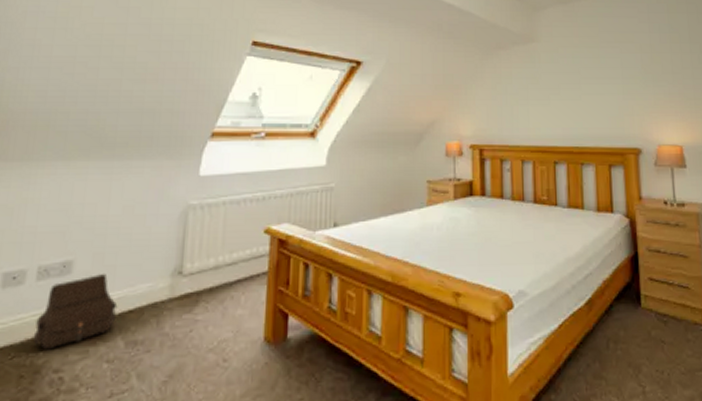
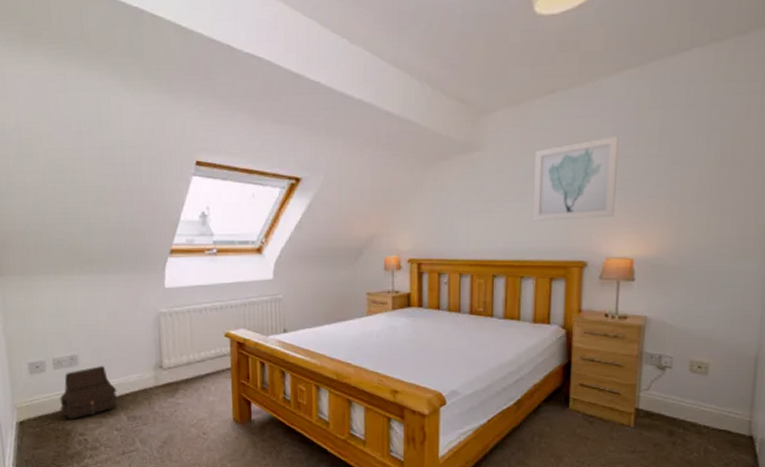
wall art: none [585,35,660,108] -> present [533,136,619,221]

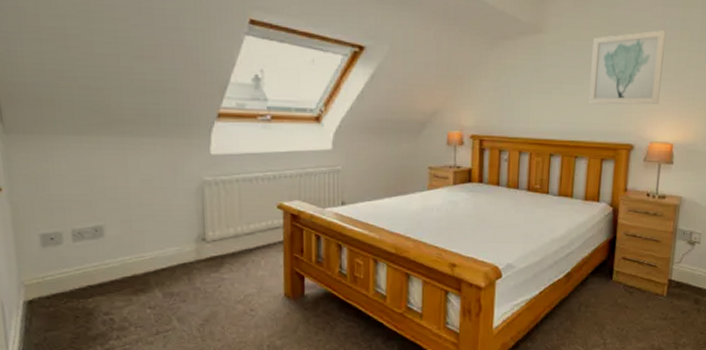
satchel: present [60,365,118,420] -> none [80,237,152,297]

